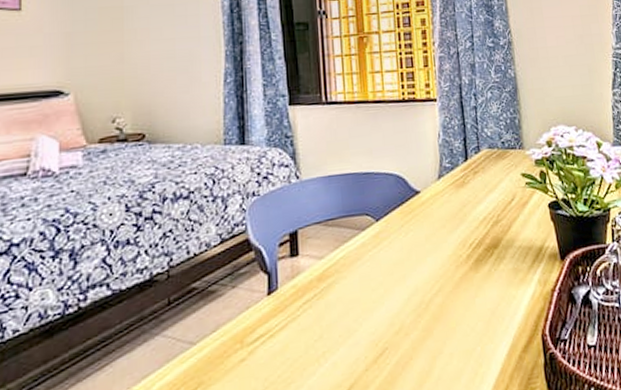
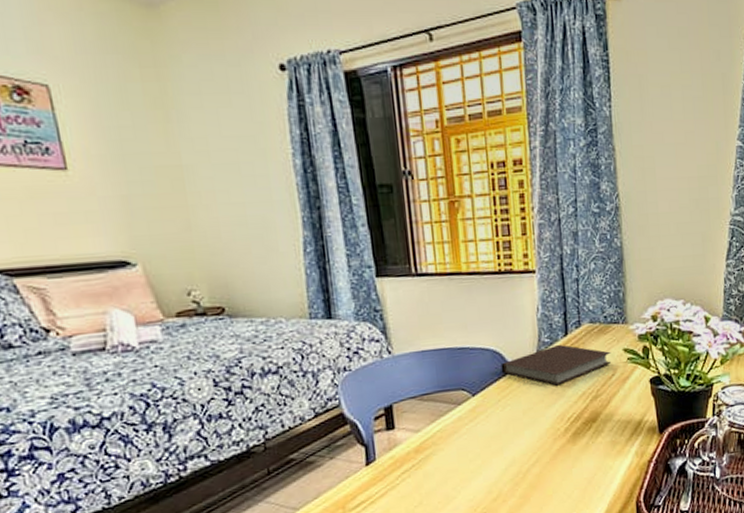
notebook: none [404,169,511,211] -> present [500,344,612,386]

